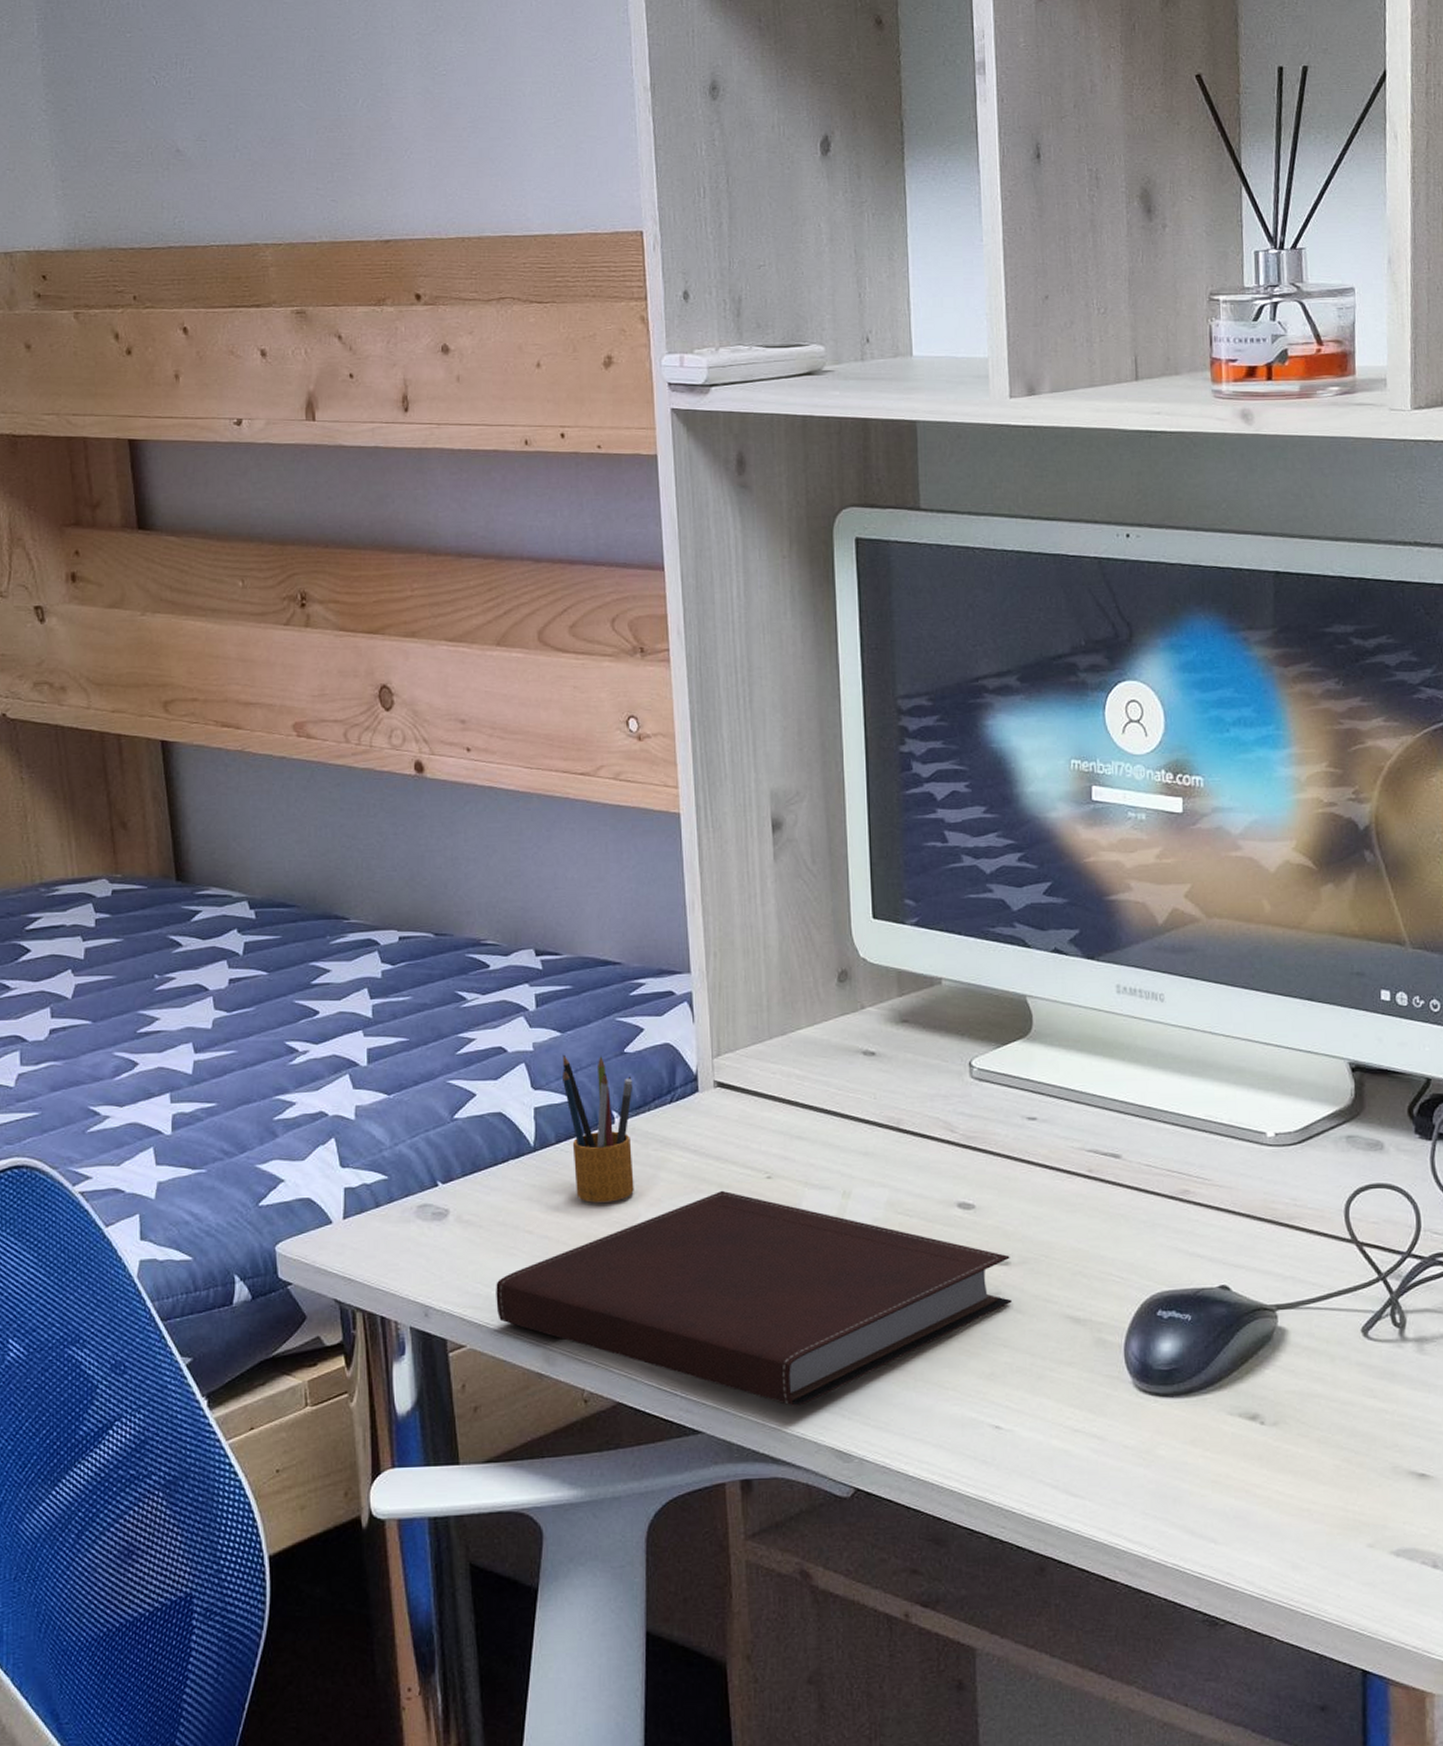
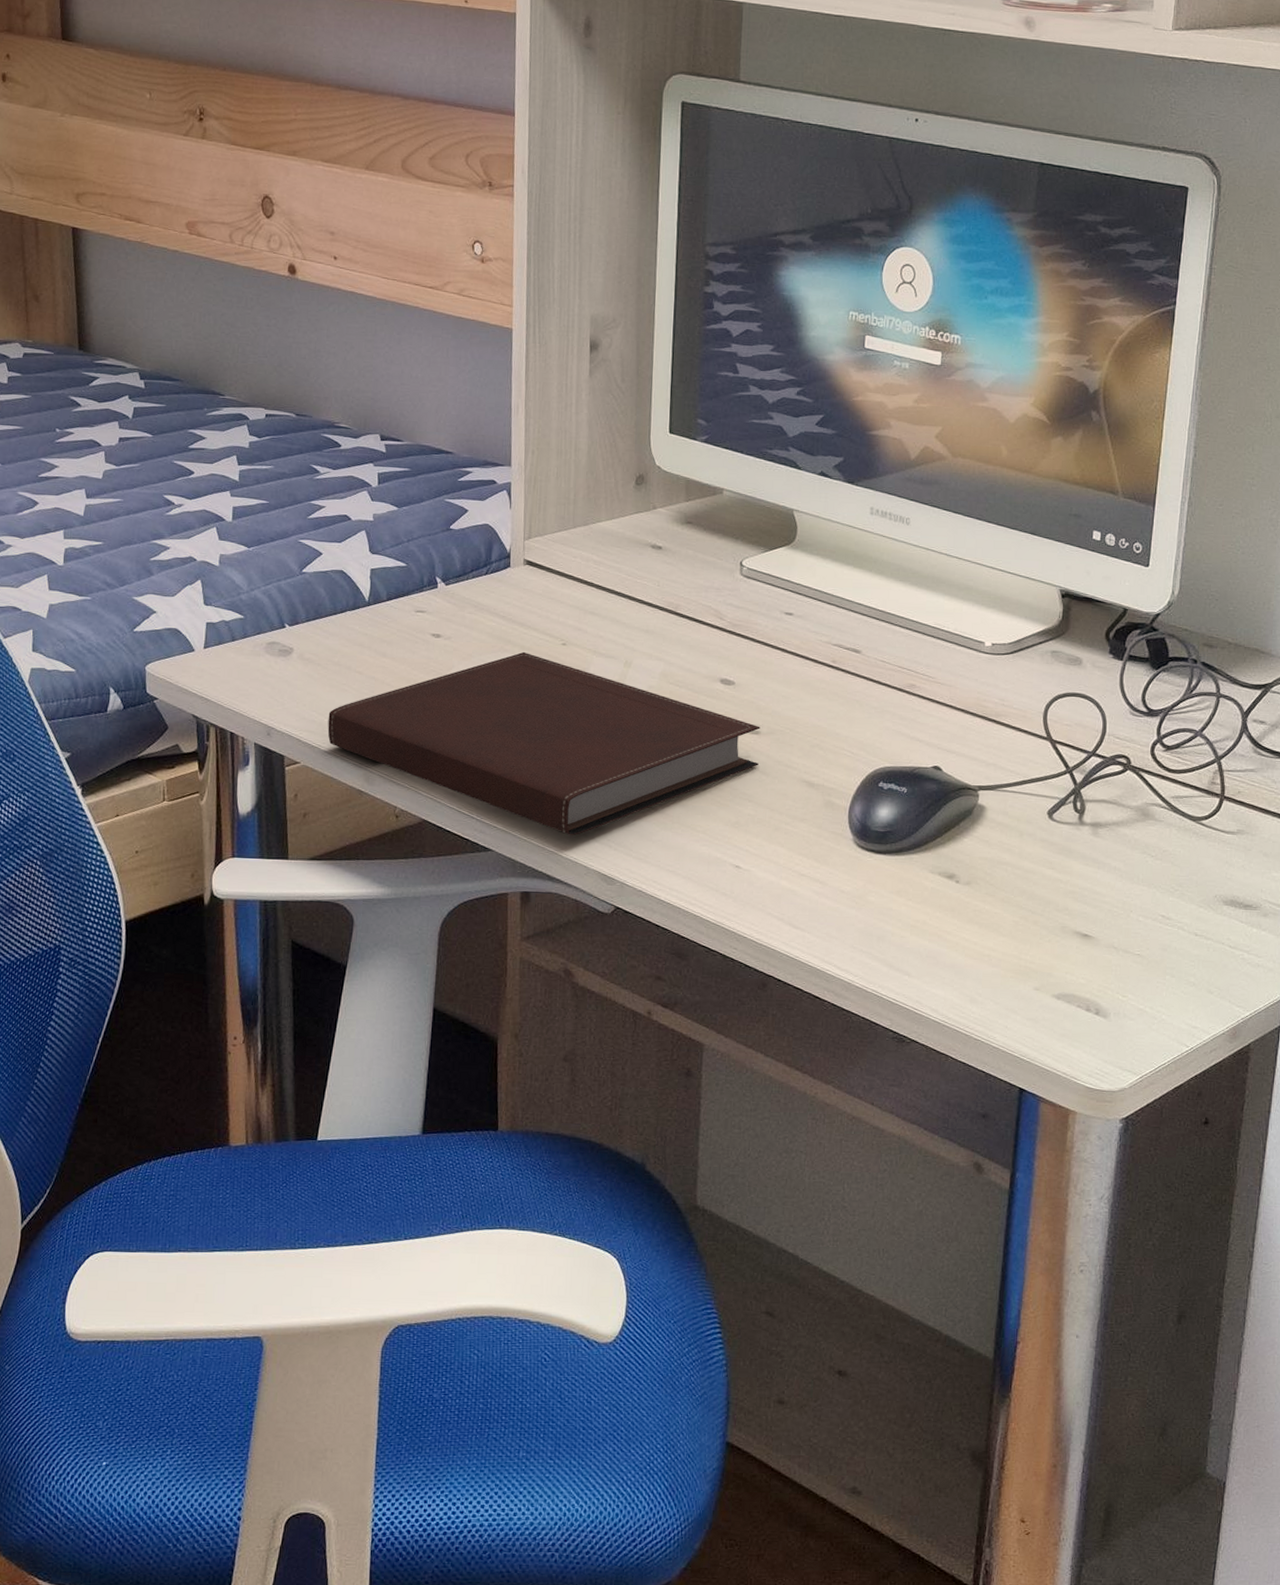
pencil box: present [562,1054,634,1203] -> none [396,526,455,654]

